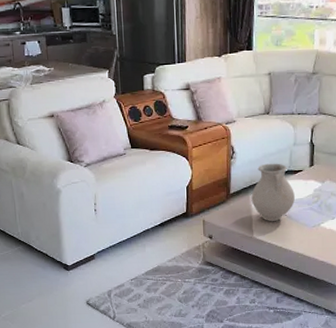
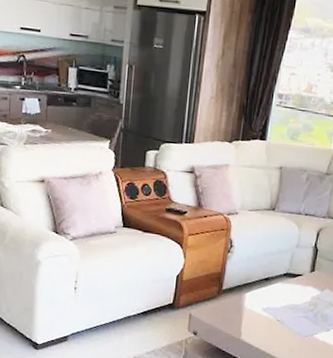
vase: present [251,163,295,222] -> none [243,262,291,326]

